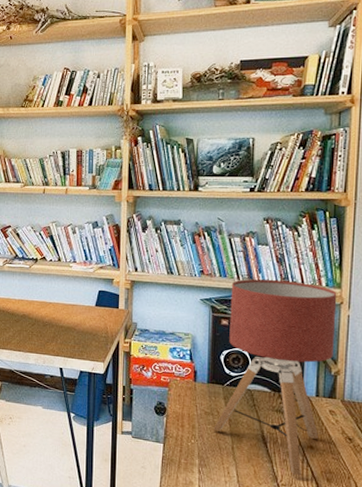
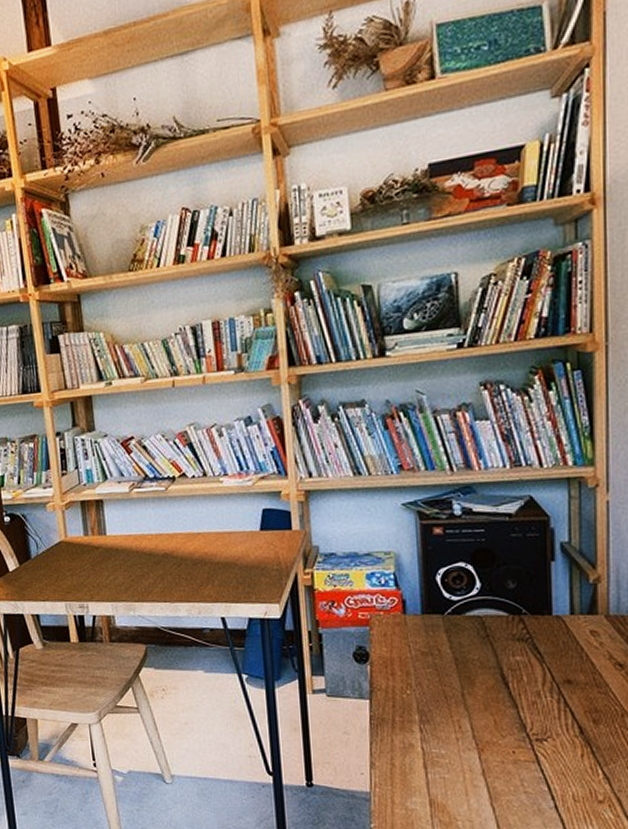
table lamp: present [212,279,337,476] -> none [433,464,591,721]

